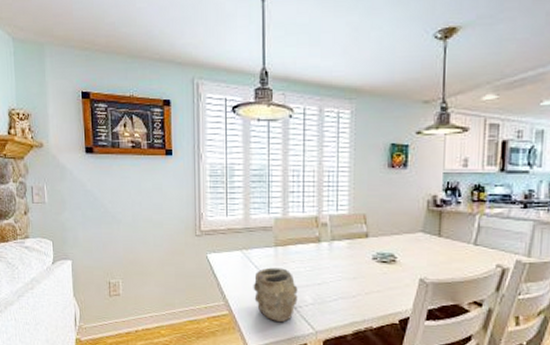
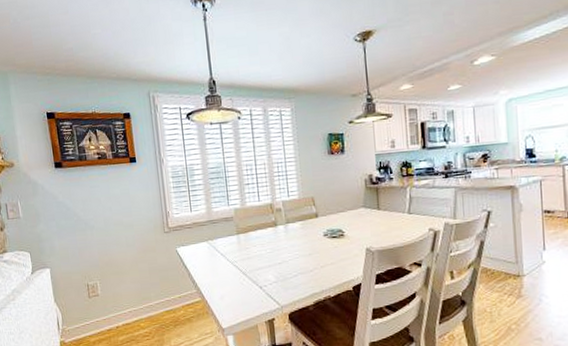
bowl: present [253,267,298,322] -> none [221,253,262,302]

